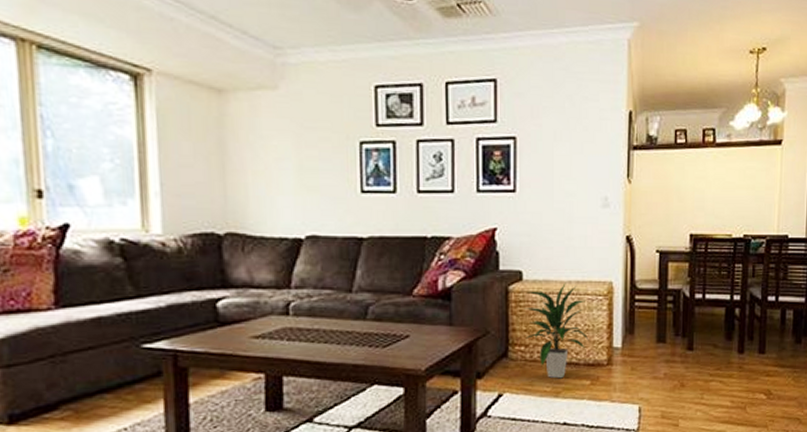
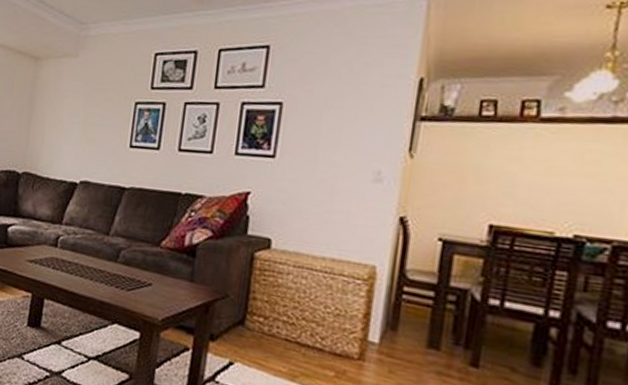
indoor plant: present [524,282,589,379] -> none [266,257,340,362]

